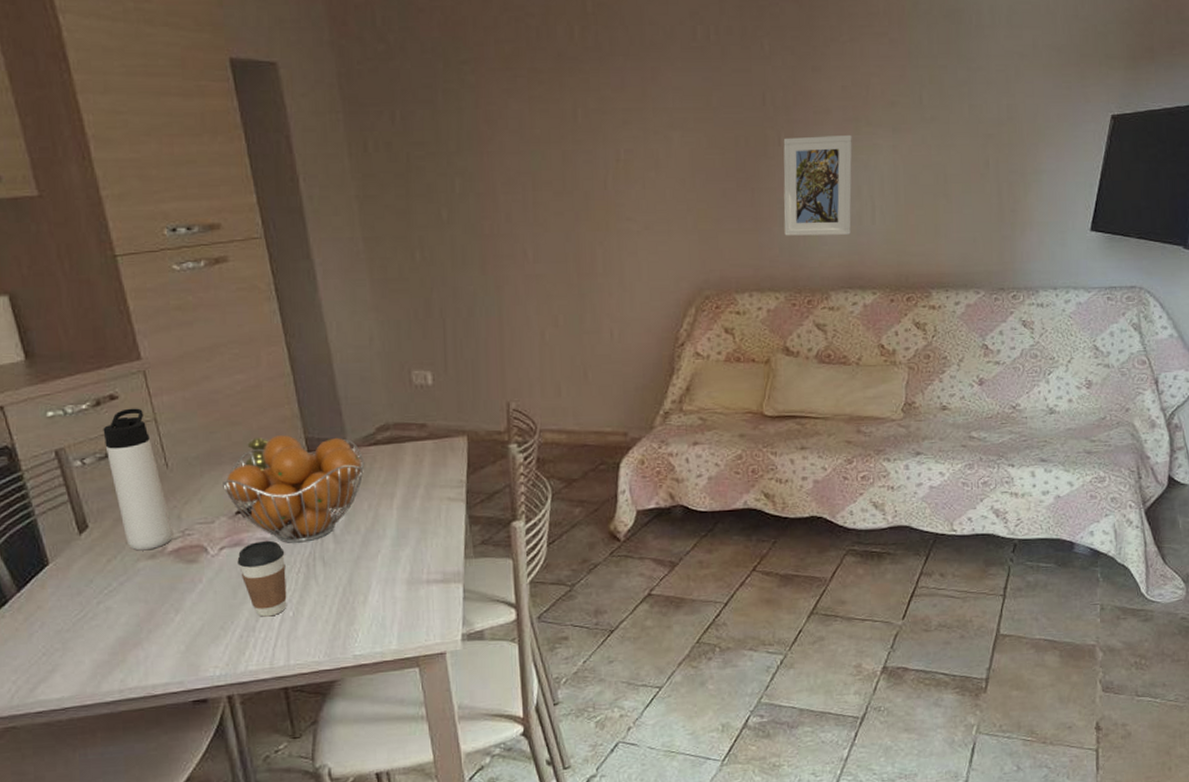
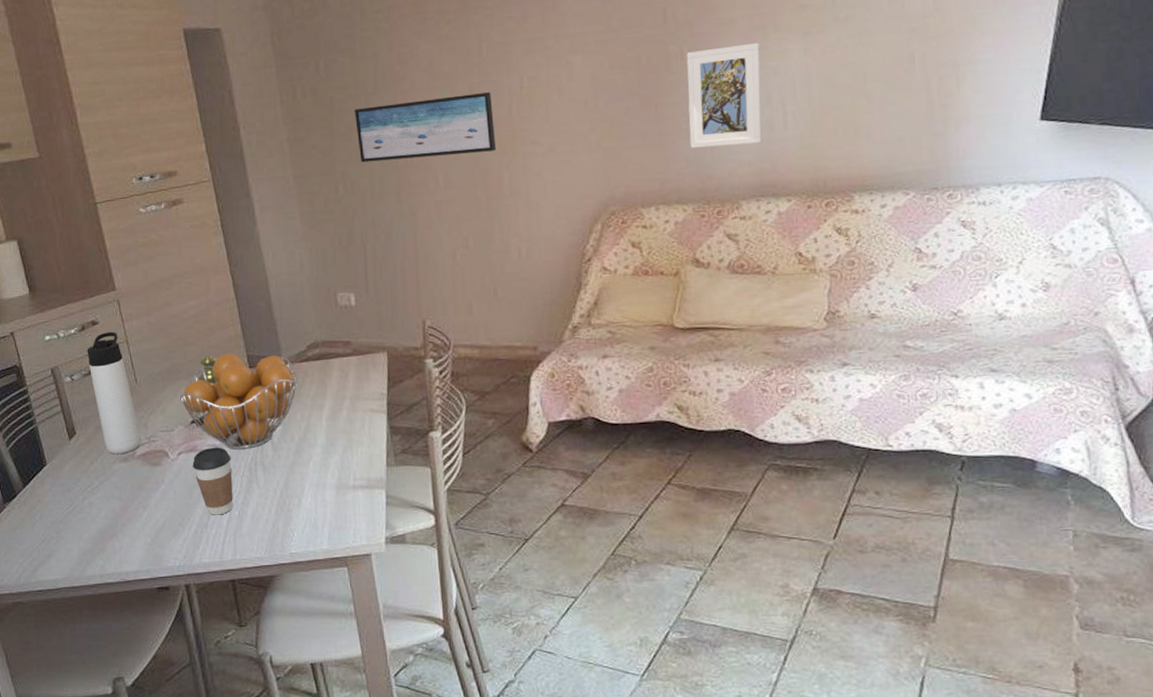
wall art: none [435,162,589,228] -> present [355,92,496,163]

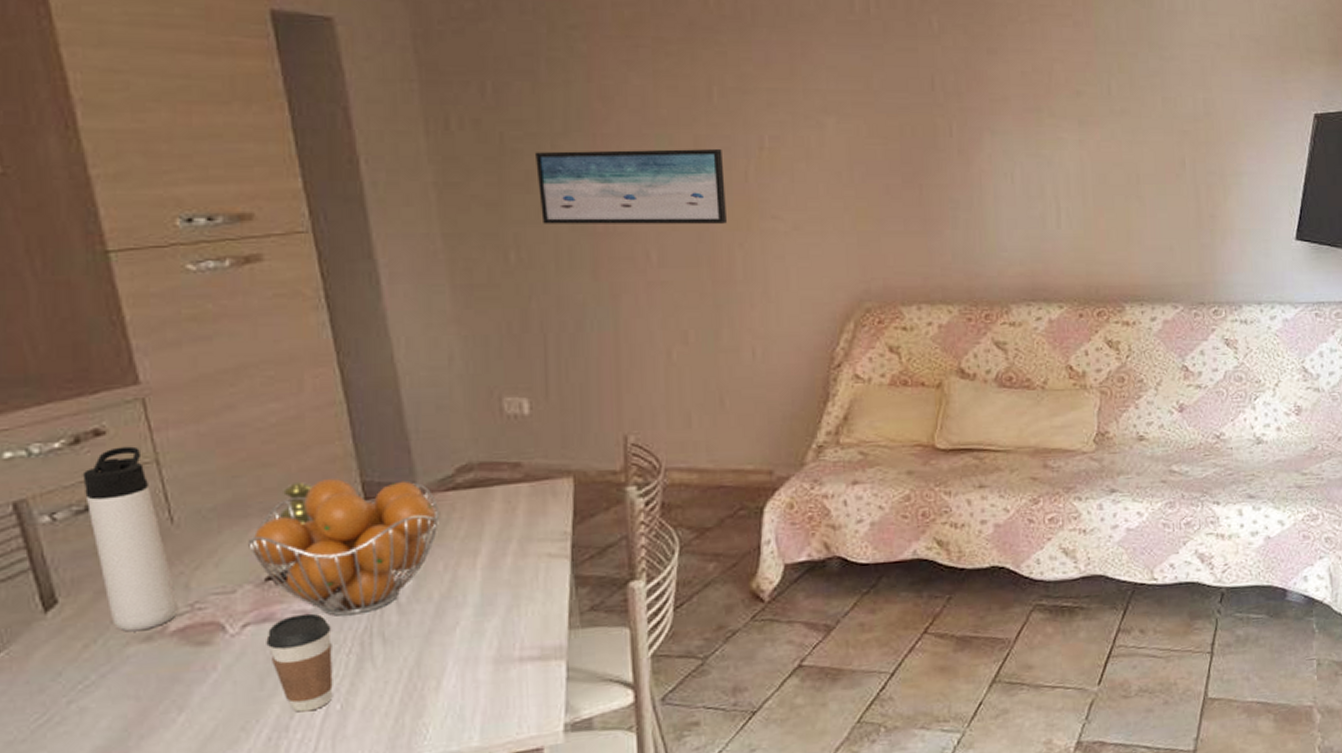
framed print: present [686,42,762,148] -> none [955,126,1035,240]

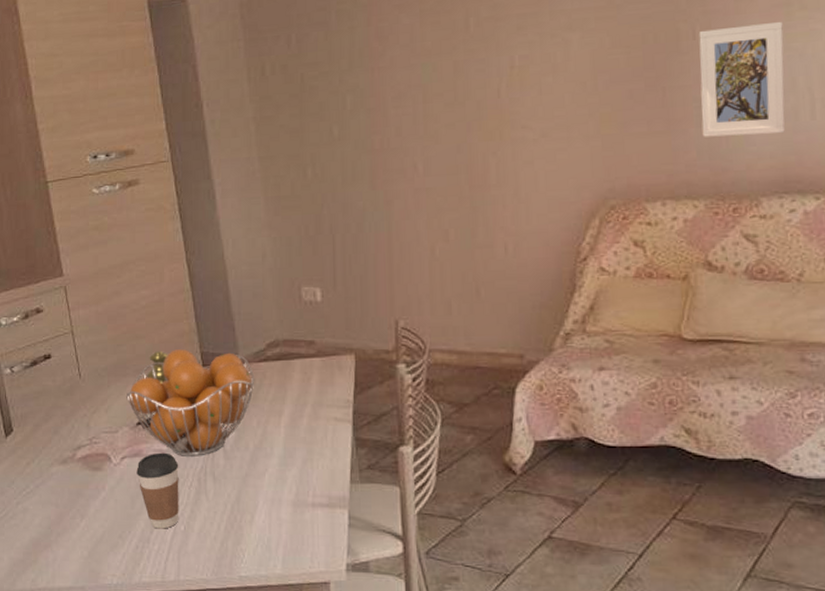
thermos bottle: present [82,446,179,632] -> none [29,321,83,456]
wall art: present [536,149,727,224] -> none [327,71,482,145]
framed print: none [955,126,1035,240] -> present [698,21,786,137]

